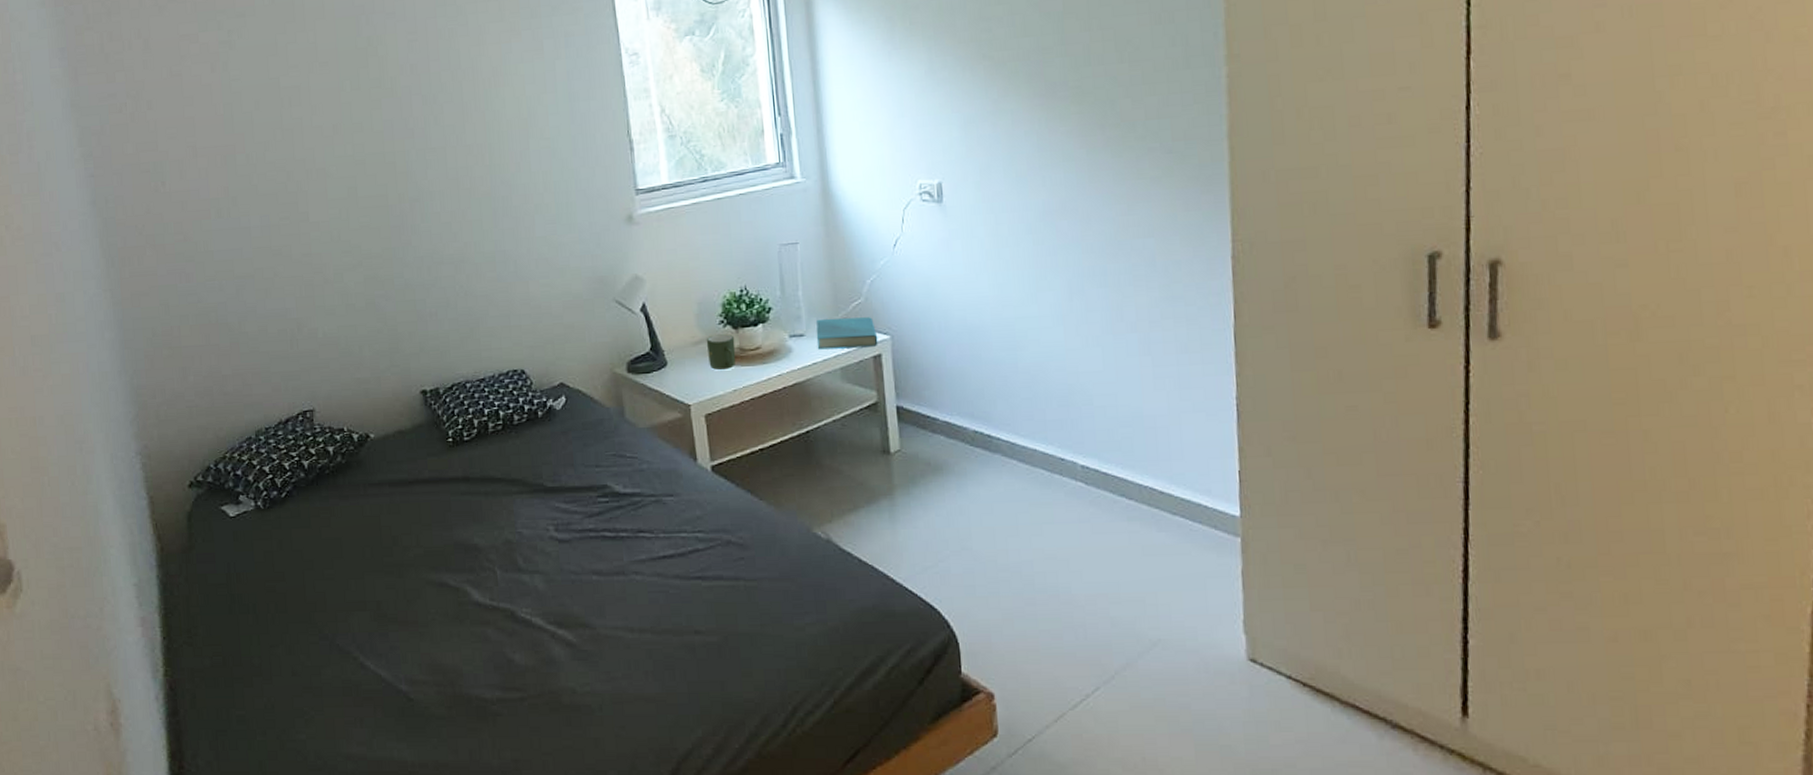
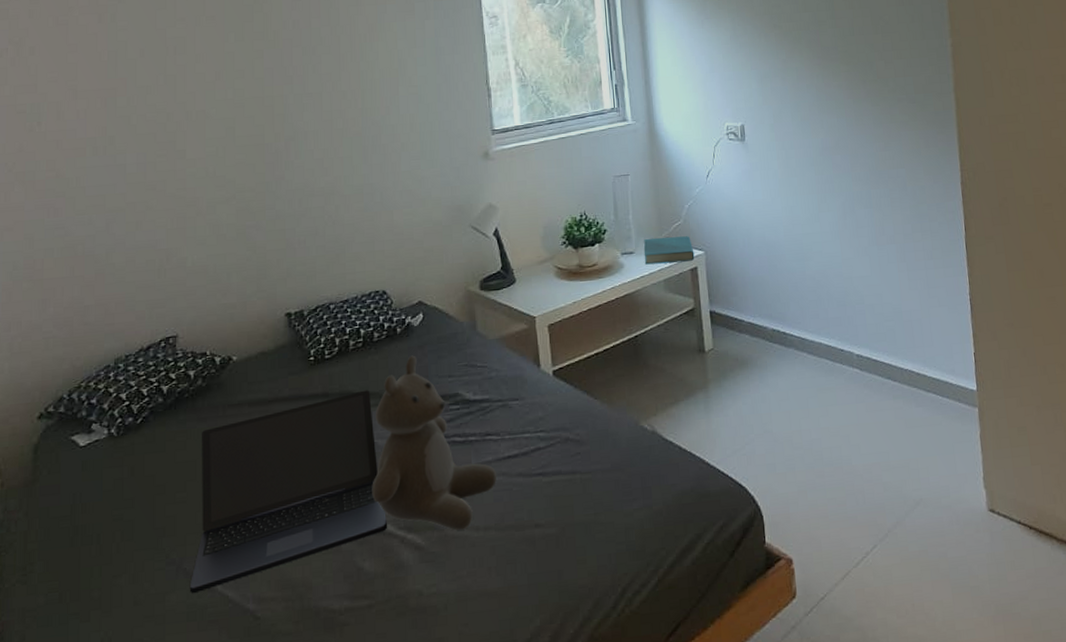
laptop: none [343,476,536,669] -> present [189,390,387,593]
teddy bear: none [518,441,652,630] -> present [372,355,498,531]
mug: present [706,334,736,371] -> none [550,253,576,286]

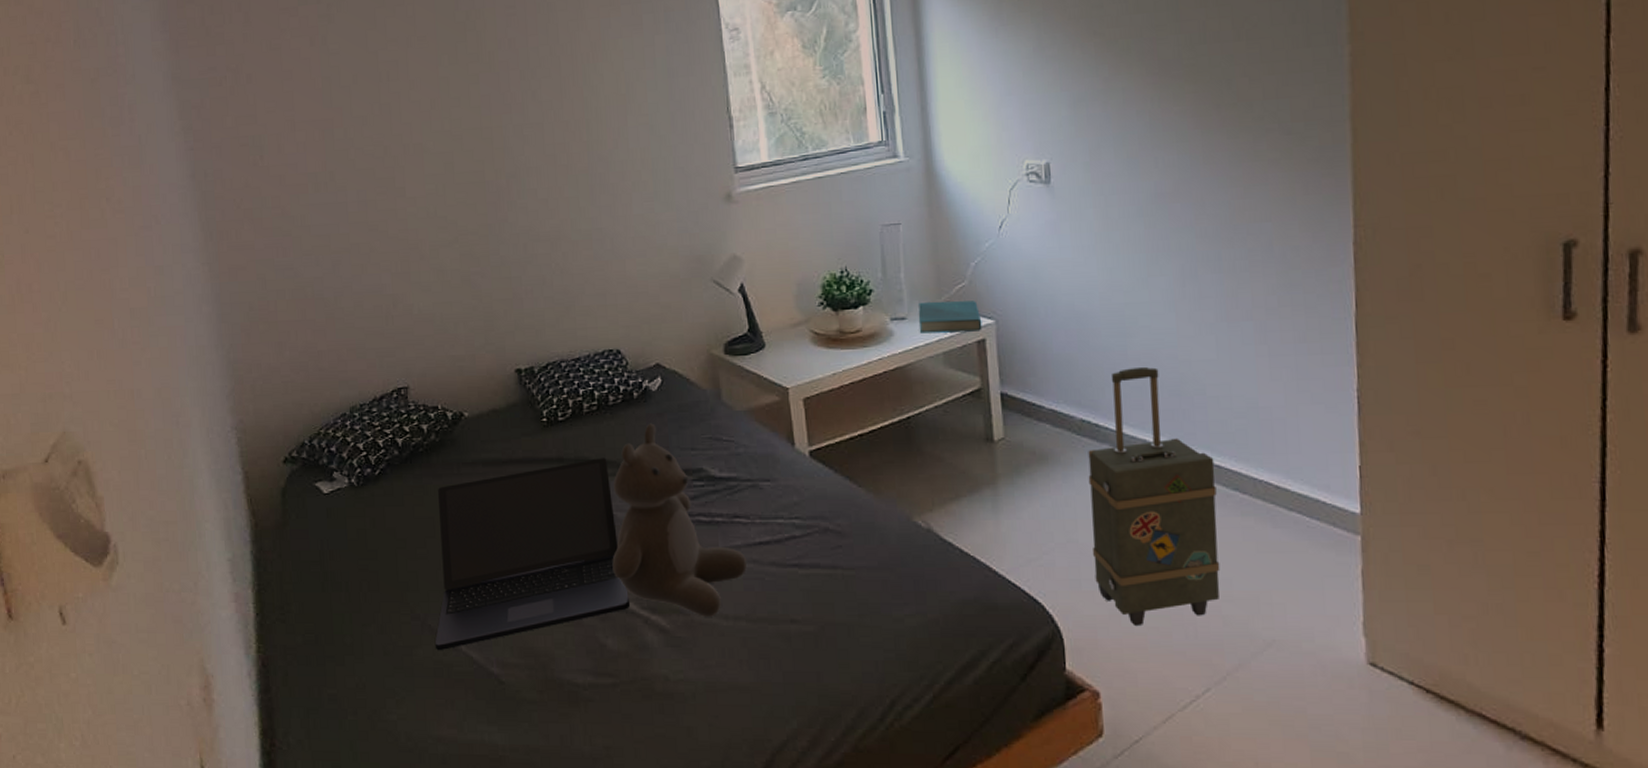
suitcase: none [778,283,880,499] -> present [1088,366,1220,627]

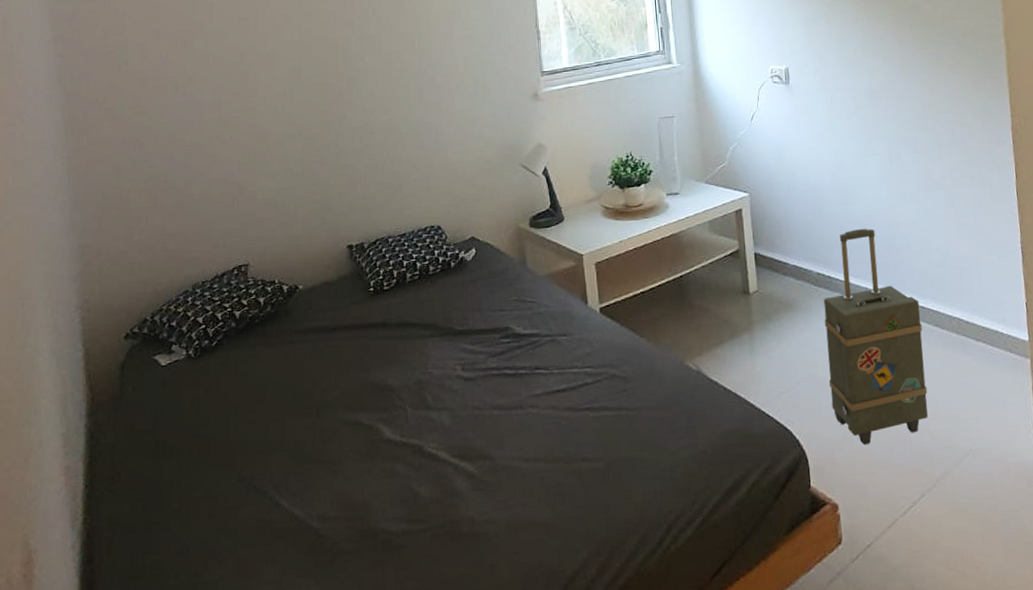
laptop: present [434,458,630,650] -> none [259,321,441,509]
teddy bear: present [612,423,748,617] -> none [427,289,546,461]
book: present [918,301,982,334] -> none [689,178,739,206]

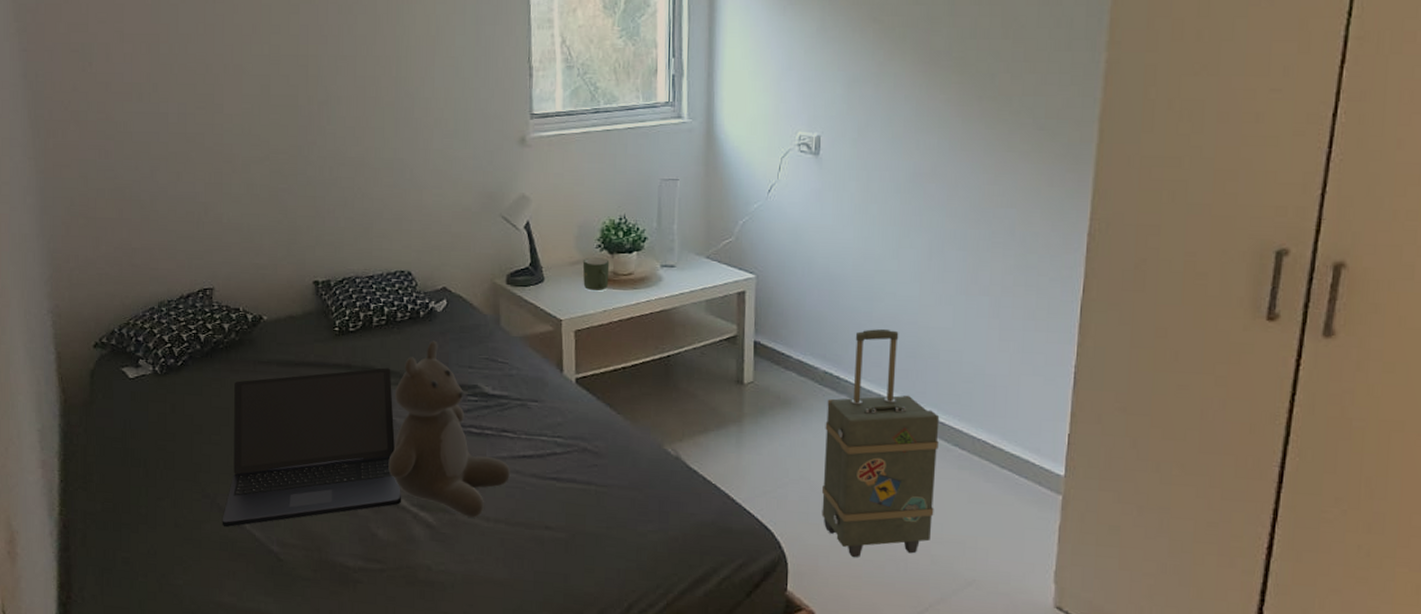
laptop: none [259,321,441,509] -> present [222,368,401,527]
teddy bear: none [427,289,546,461] -> present [388,340,511,518]
mug: none [597,193,622,225] -> present [582,257,610,292]

